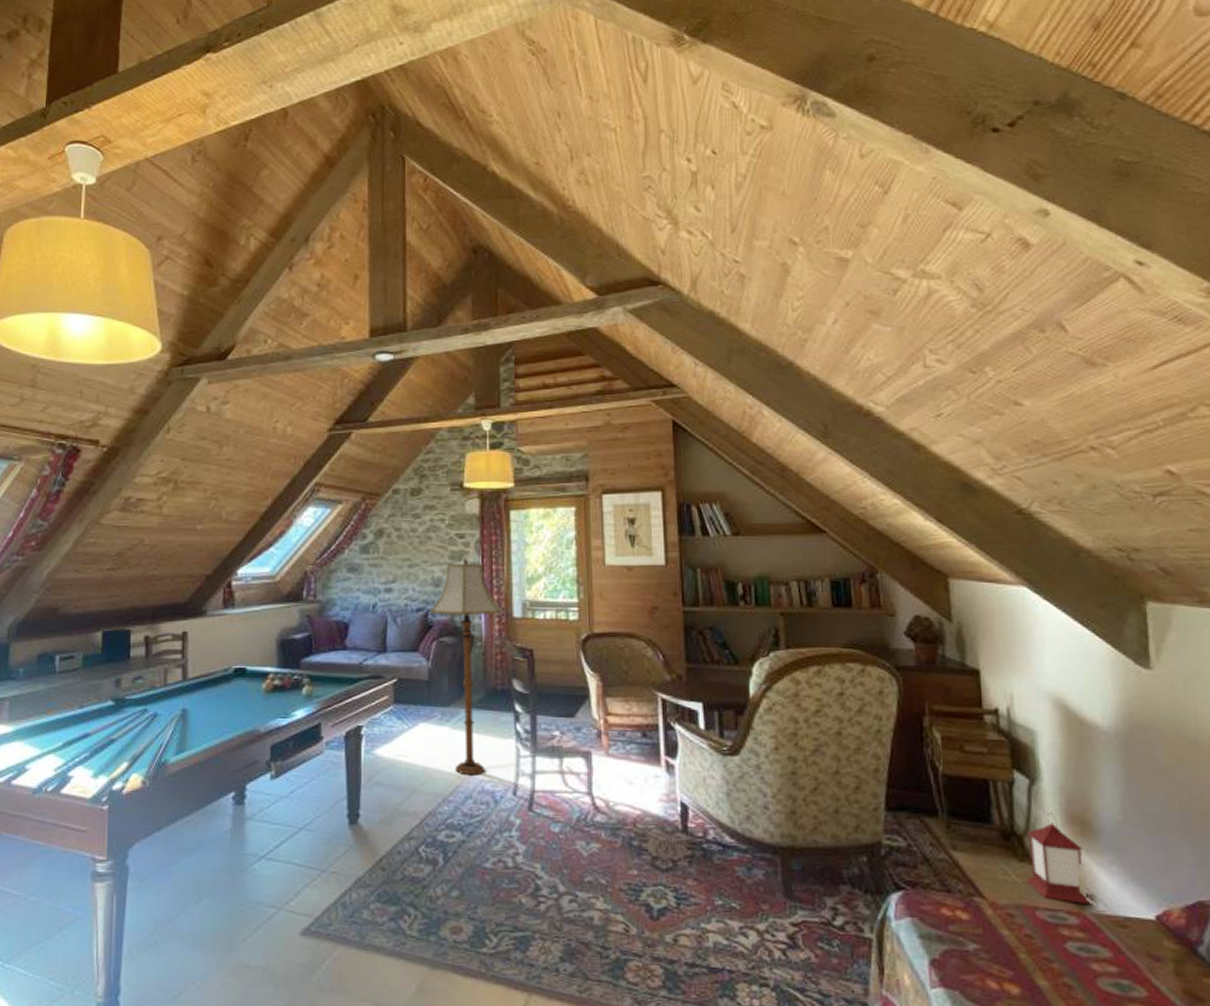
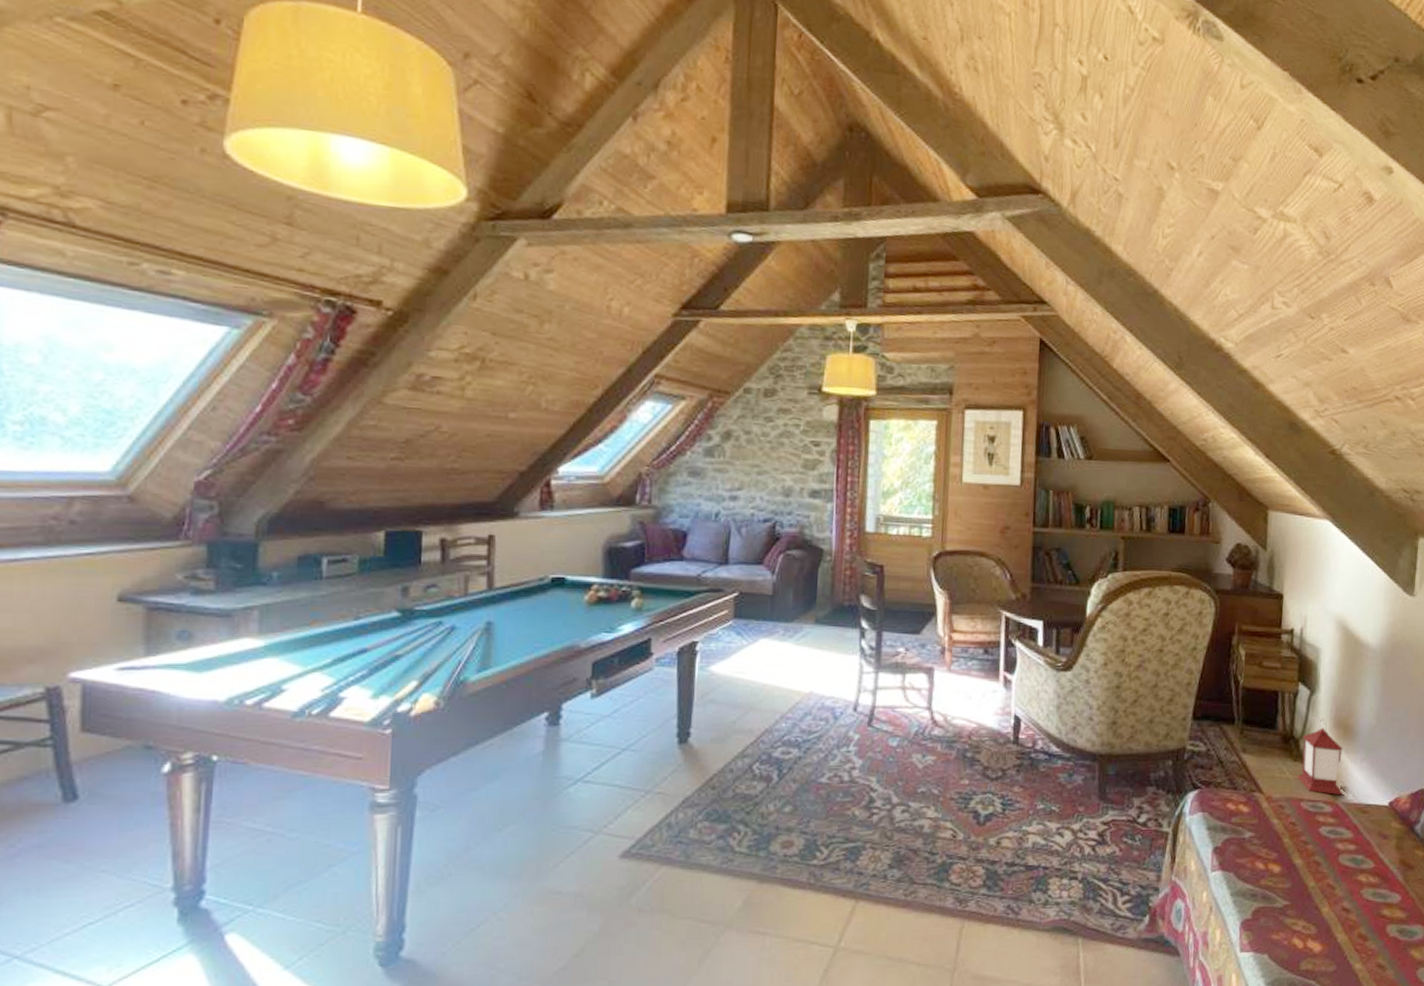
floor lamp: present [431,557,501,776] -> none [779,466,854,692]

